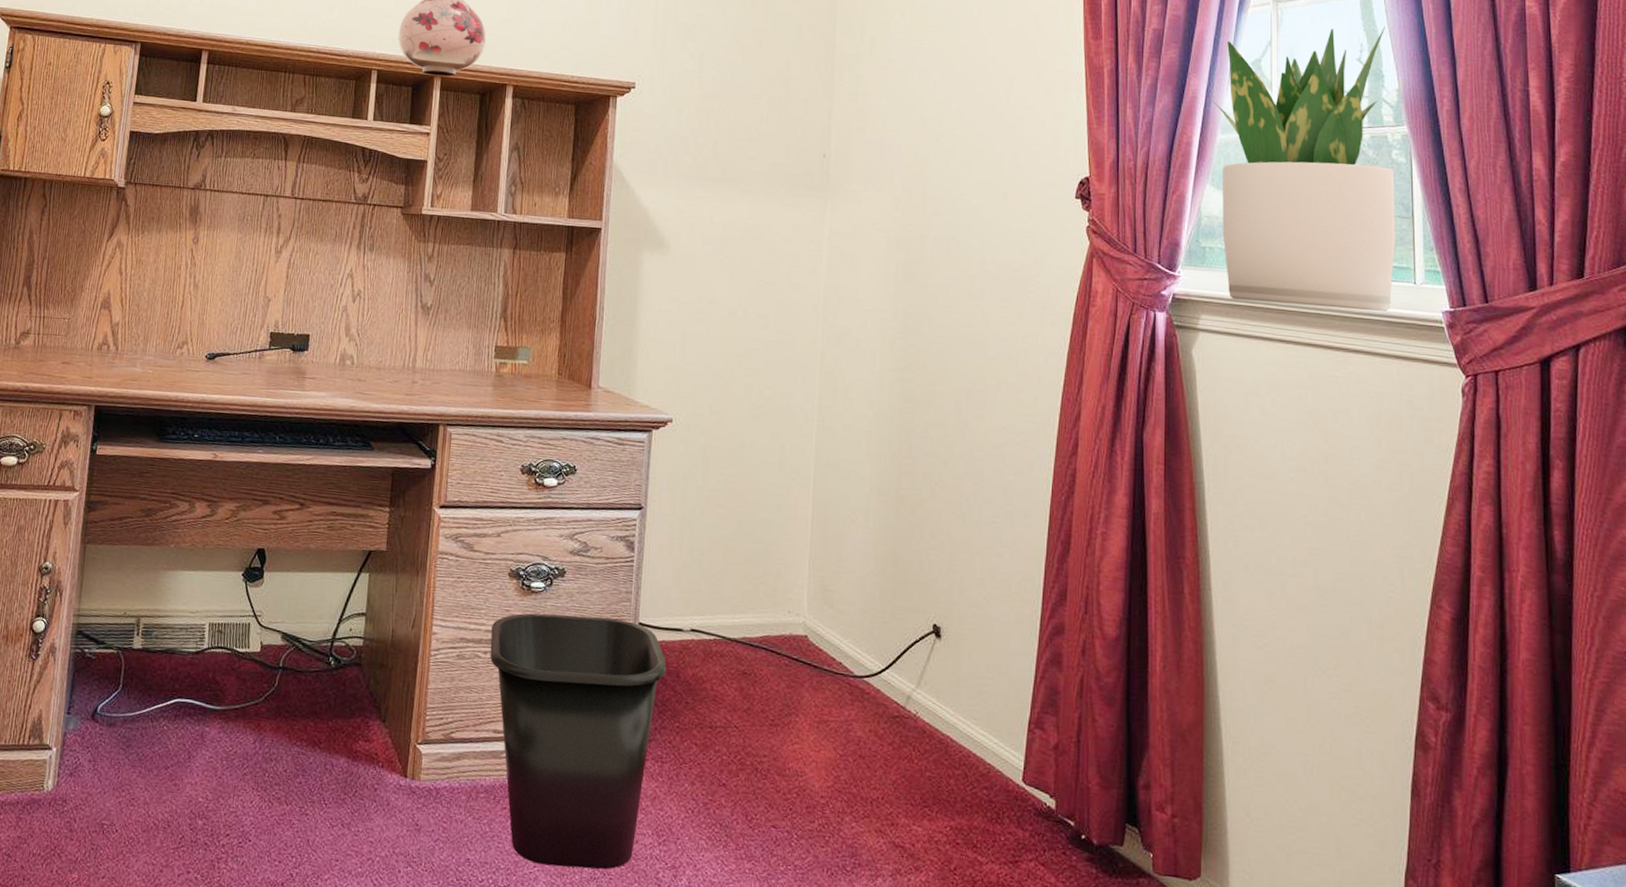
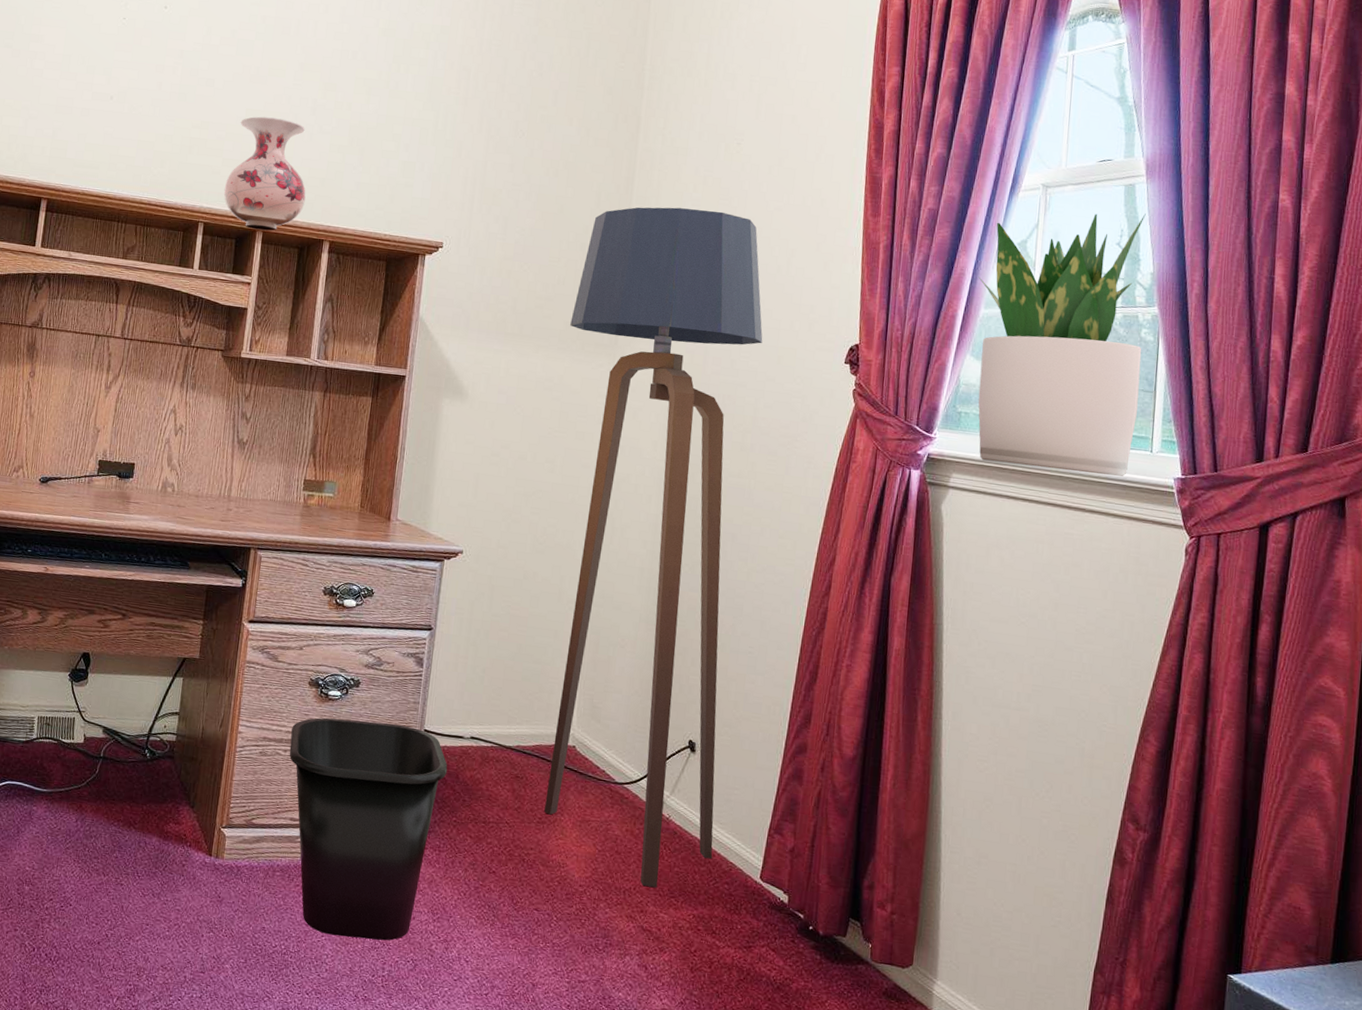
floor lamp: none [776,36,985,796] -> present [544,207,763,887]

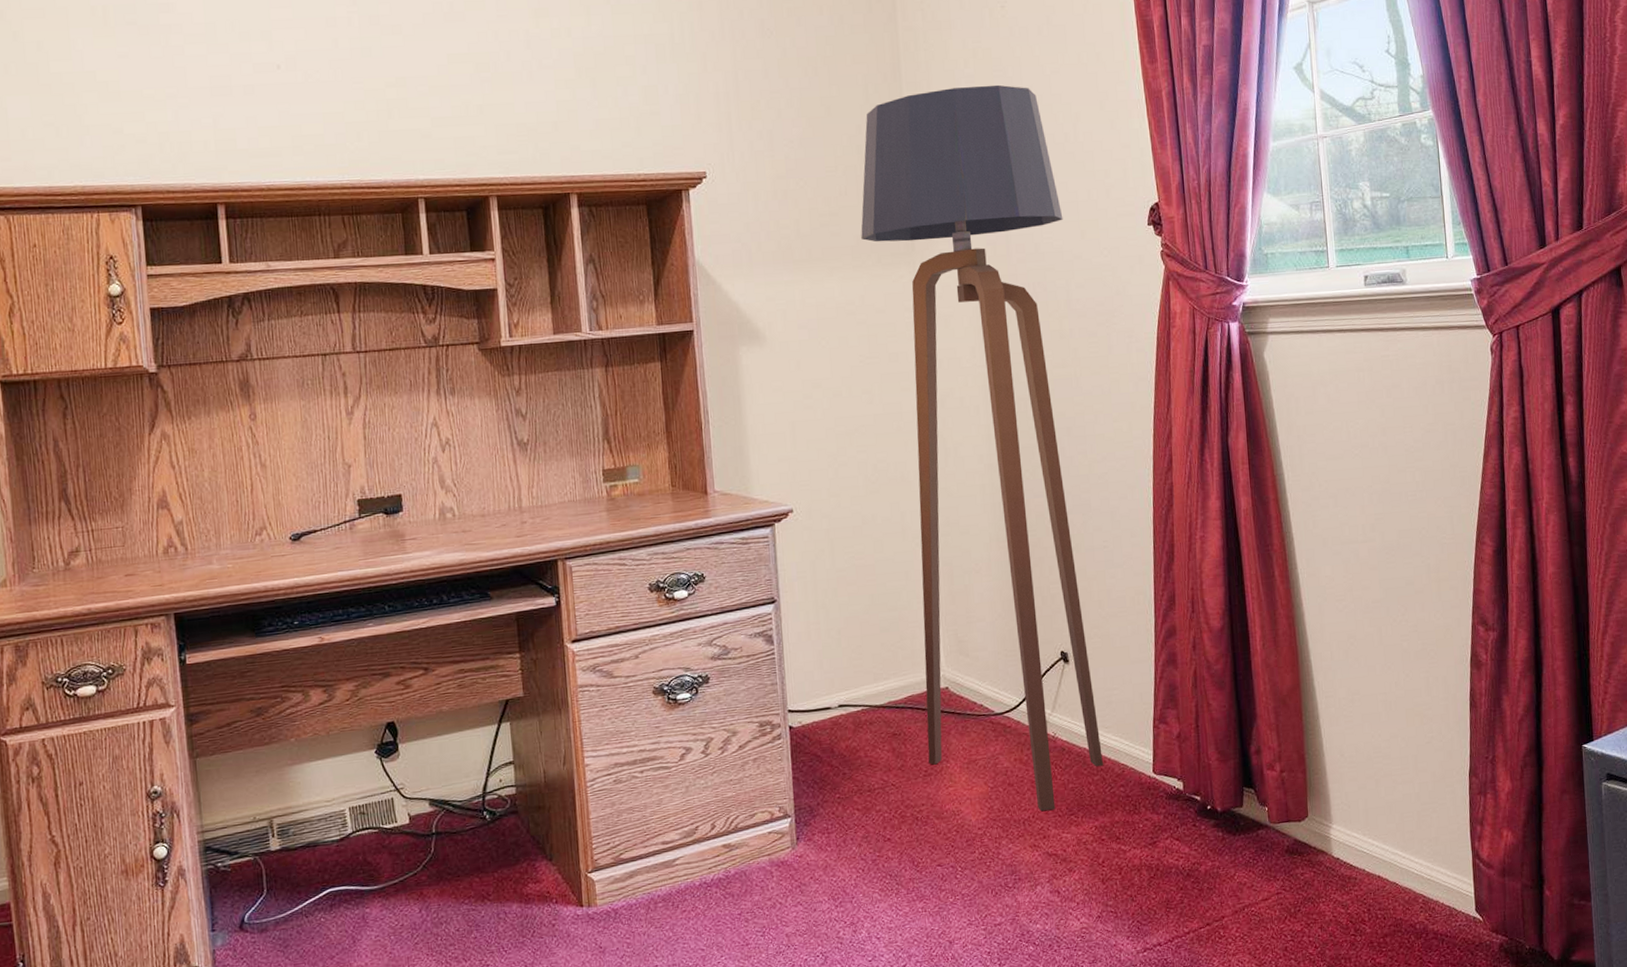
vase: present [223,116,306,231] -> none [440,59,540,196]
waste bin: present [289,717,448,941] -> none [644,711,821,953]
planter: present [978,213,1146,477] -> none [1262,15,1429,299]

